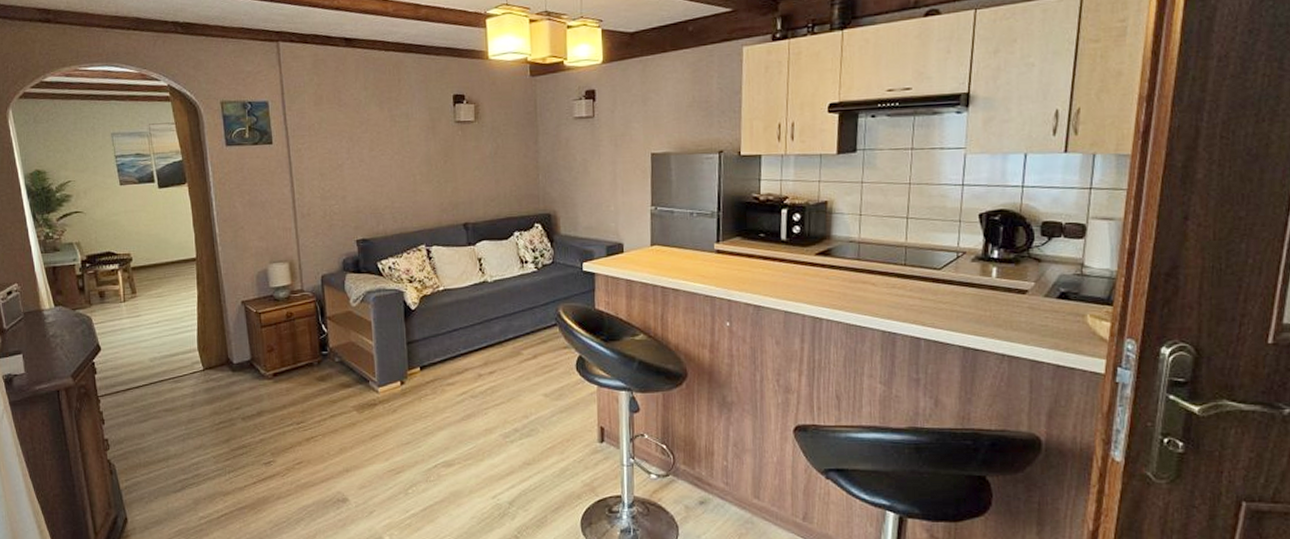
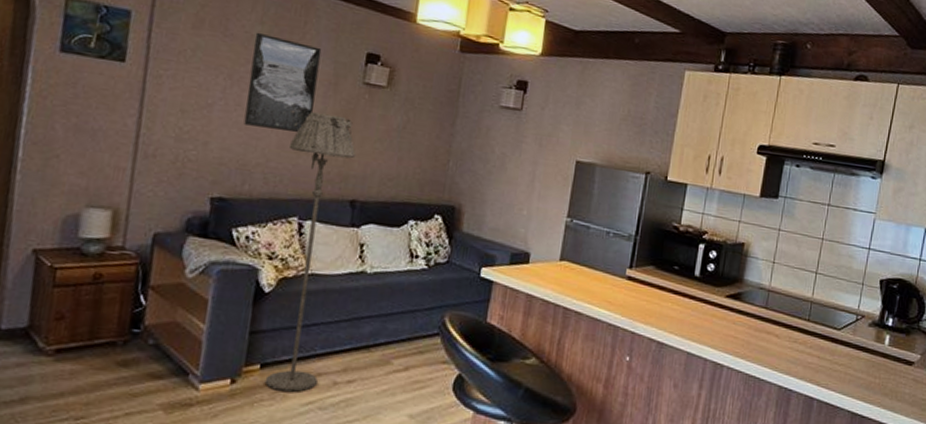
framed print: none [362,97,420,176] -> present [243,32,322,133]
floor lamp: none [406,154,466,386] -> present [264,112,356,392]

